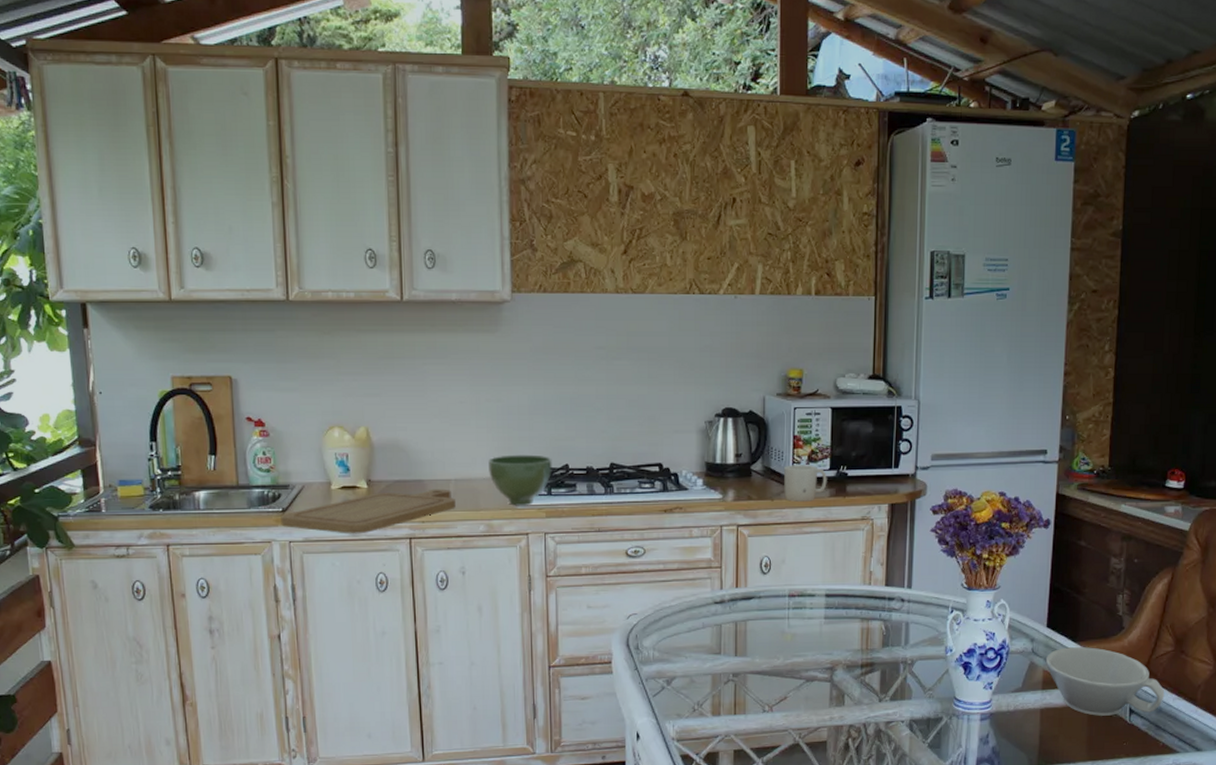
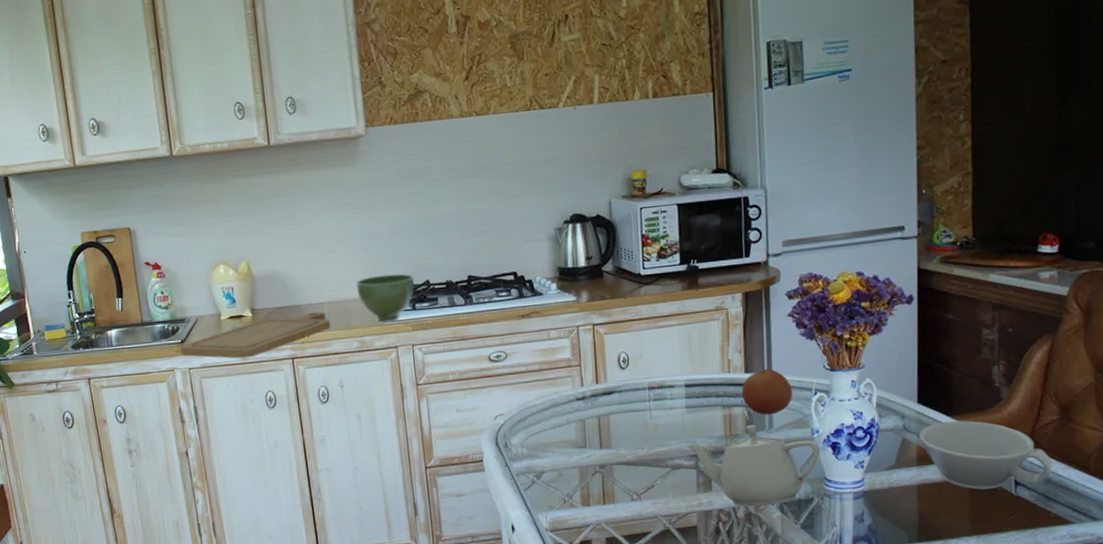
mug: present [783,465,827,503] -> none [634,261,679,299]
teapot: none [823,639,952,724] -> present [687,424,820,507]
fruit: none [880,583,931,631] -> present [741,368,793,415]

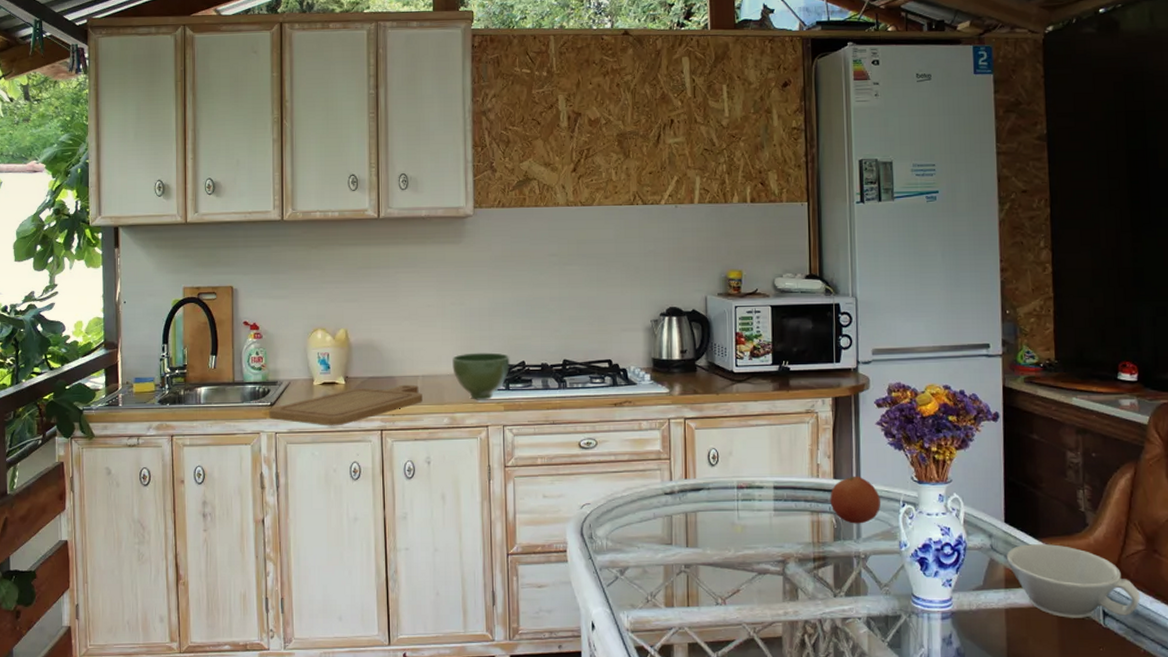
teapot: present [687,424,820,507] -> none [774,533,908,620]

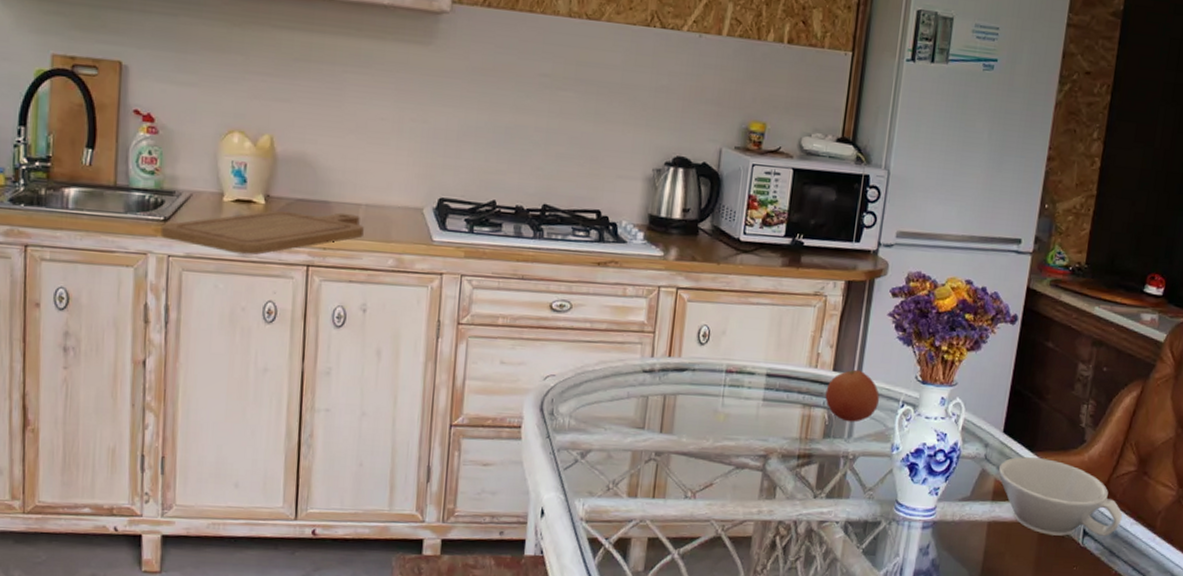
bowl: present [452,352,510,400] -> none [405,183,478,243]

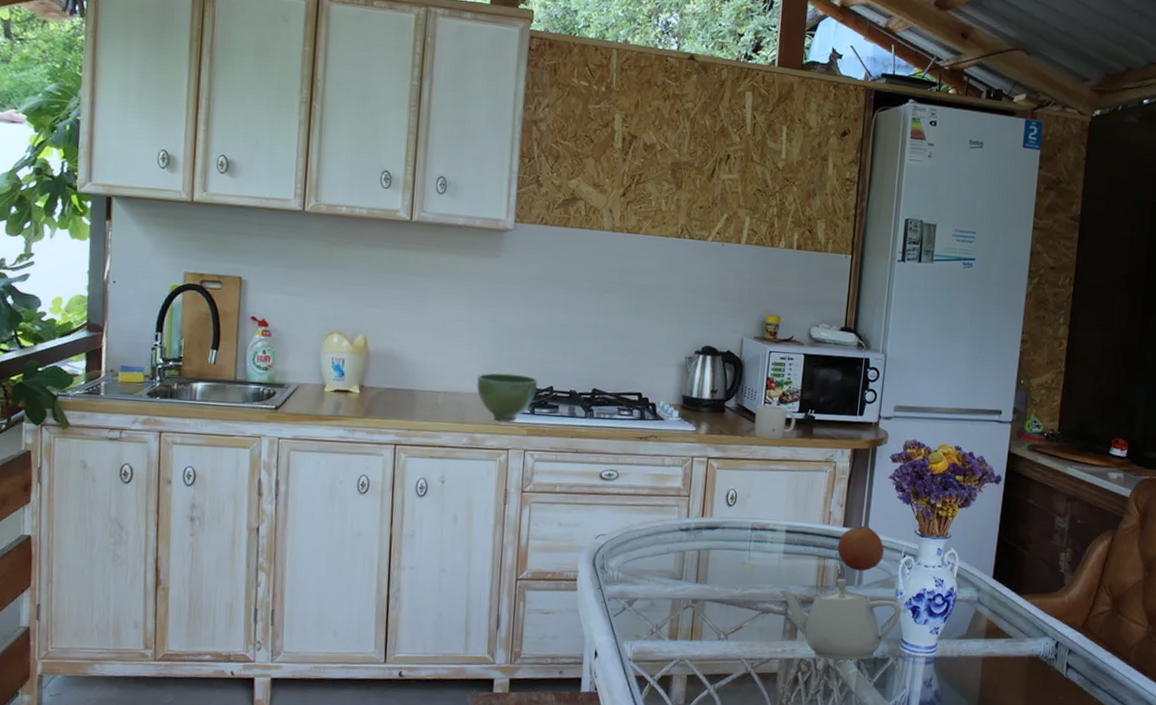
chopping board: present [160,210,364,256] -> none [272,398,442,437]
bowl: none [405,183,478,243] -> present [477,373,538,423]
mug: none [732,226,781,270] -> present [754,404,796,441]
teapot: none [757,430,897,524] -> present [779,578,901,661]
cup: present [998,457,1123,537] -> none [989,599,1101,669]

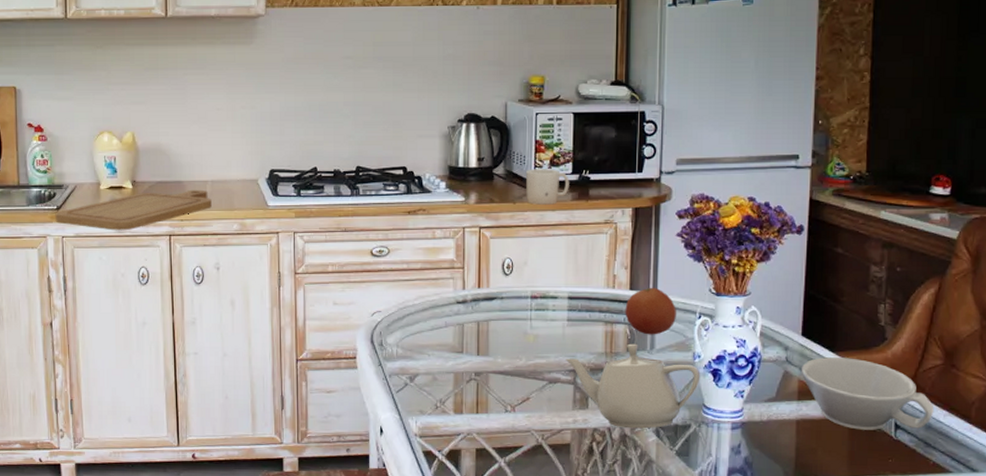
chopping board: none [272,398,442,437] -> present [55,189,212,231]
bowl: present [477,373,538,423] -> none [242,158,302,206]
cup: none [989,599,1101,669] -> present [801,357,934,430]

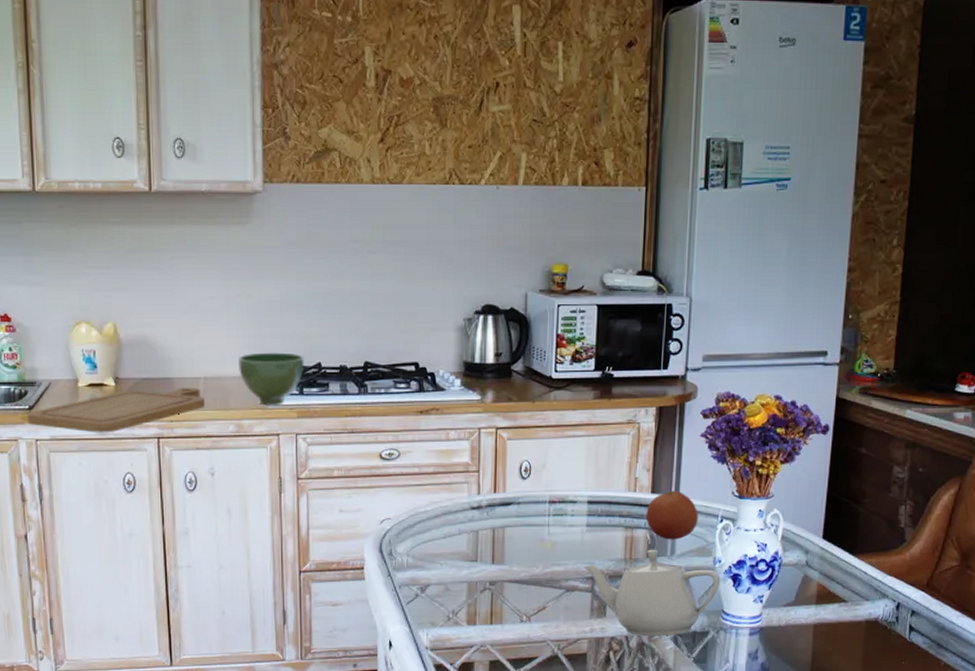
bowl: none [242,158,302,206] -> present [239,352,304,406]
mug: present [525,169,569,206] -> none [545,365,592,405]
cup: present [801,357,934,430] -> none [820,560,948,633]

